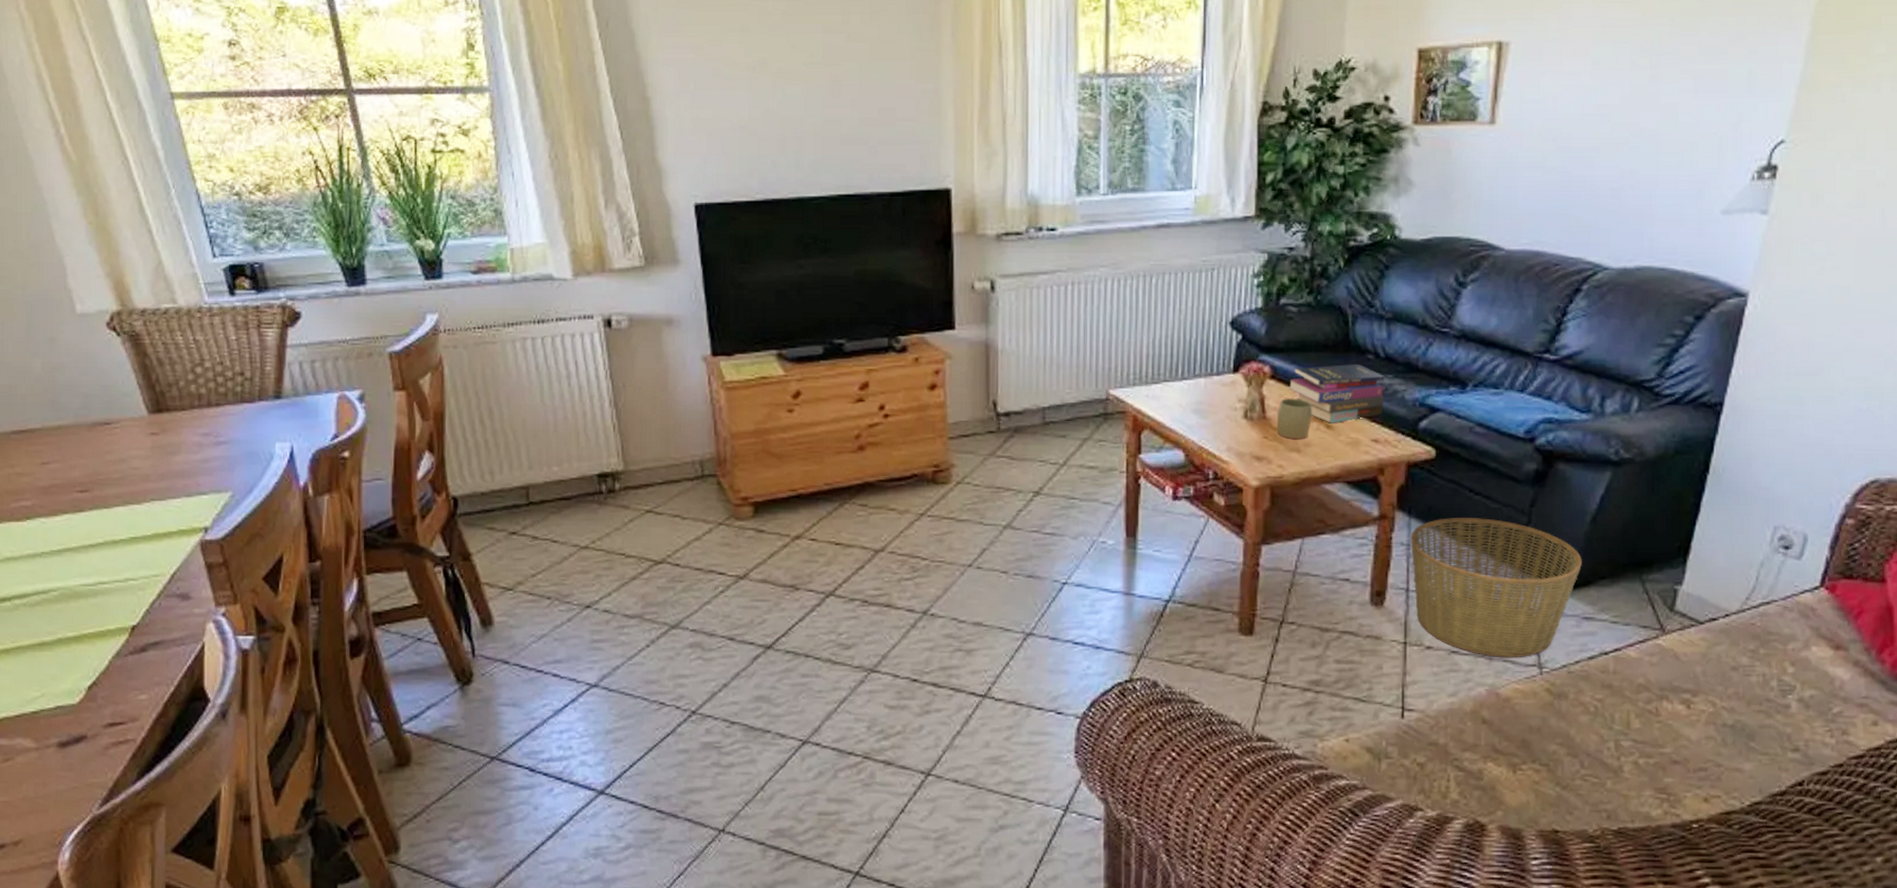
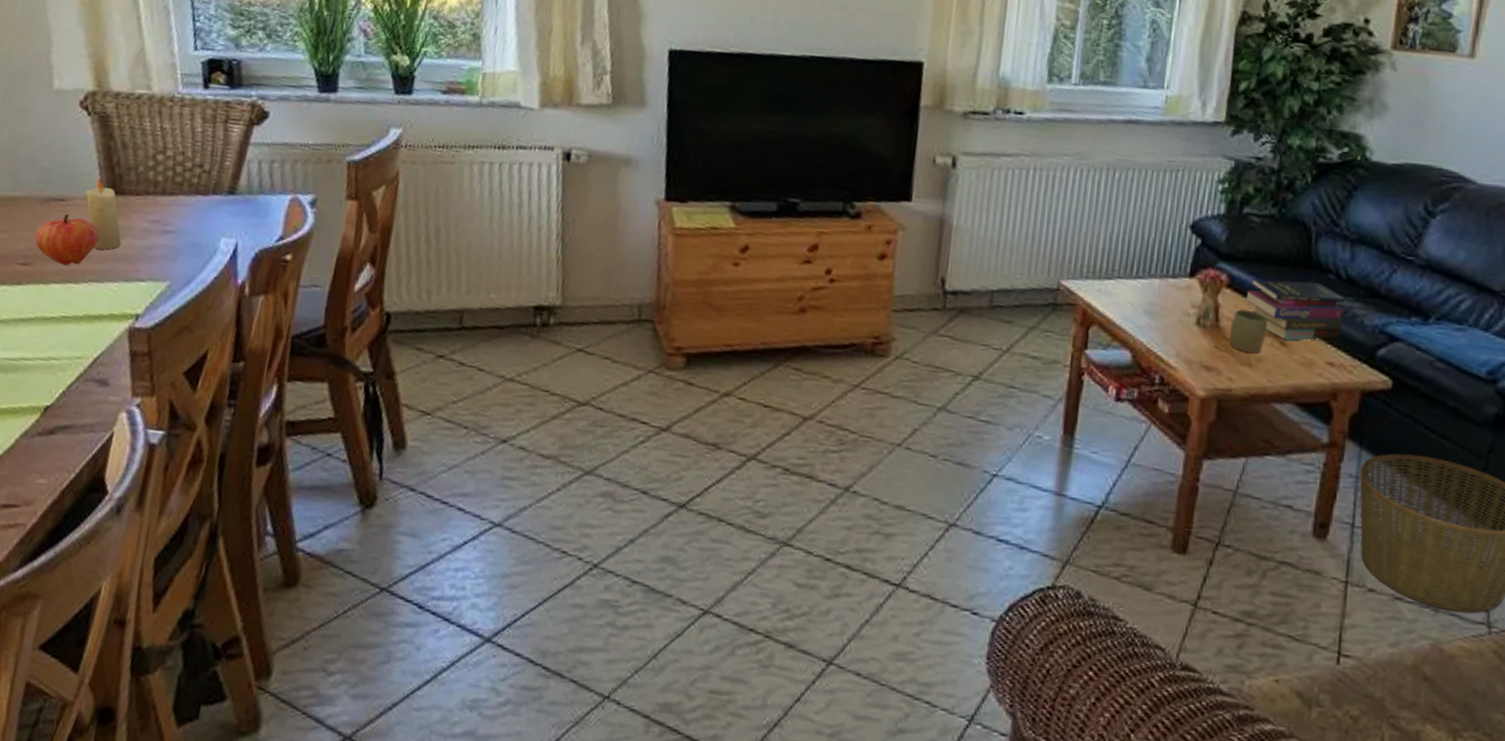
fruit: none [87,436,153,488] -> present [34,213,99,266]
candle: none [130,397,176,468] -> present [85,178,122,250]

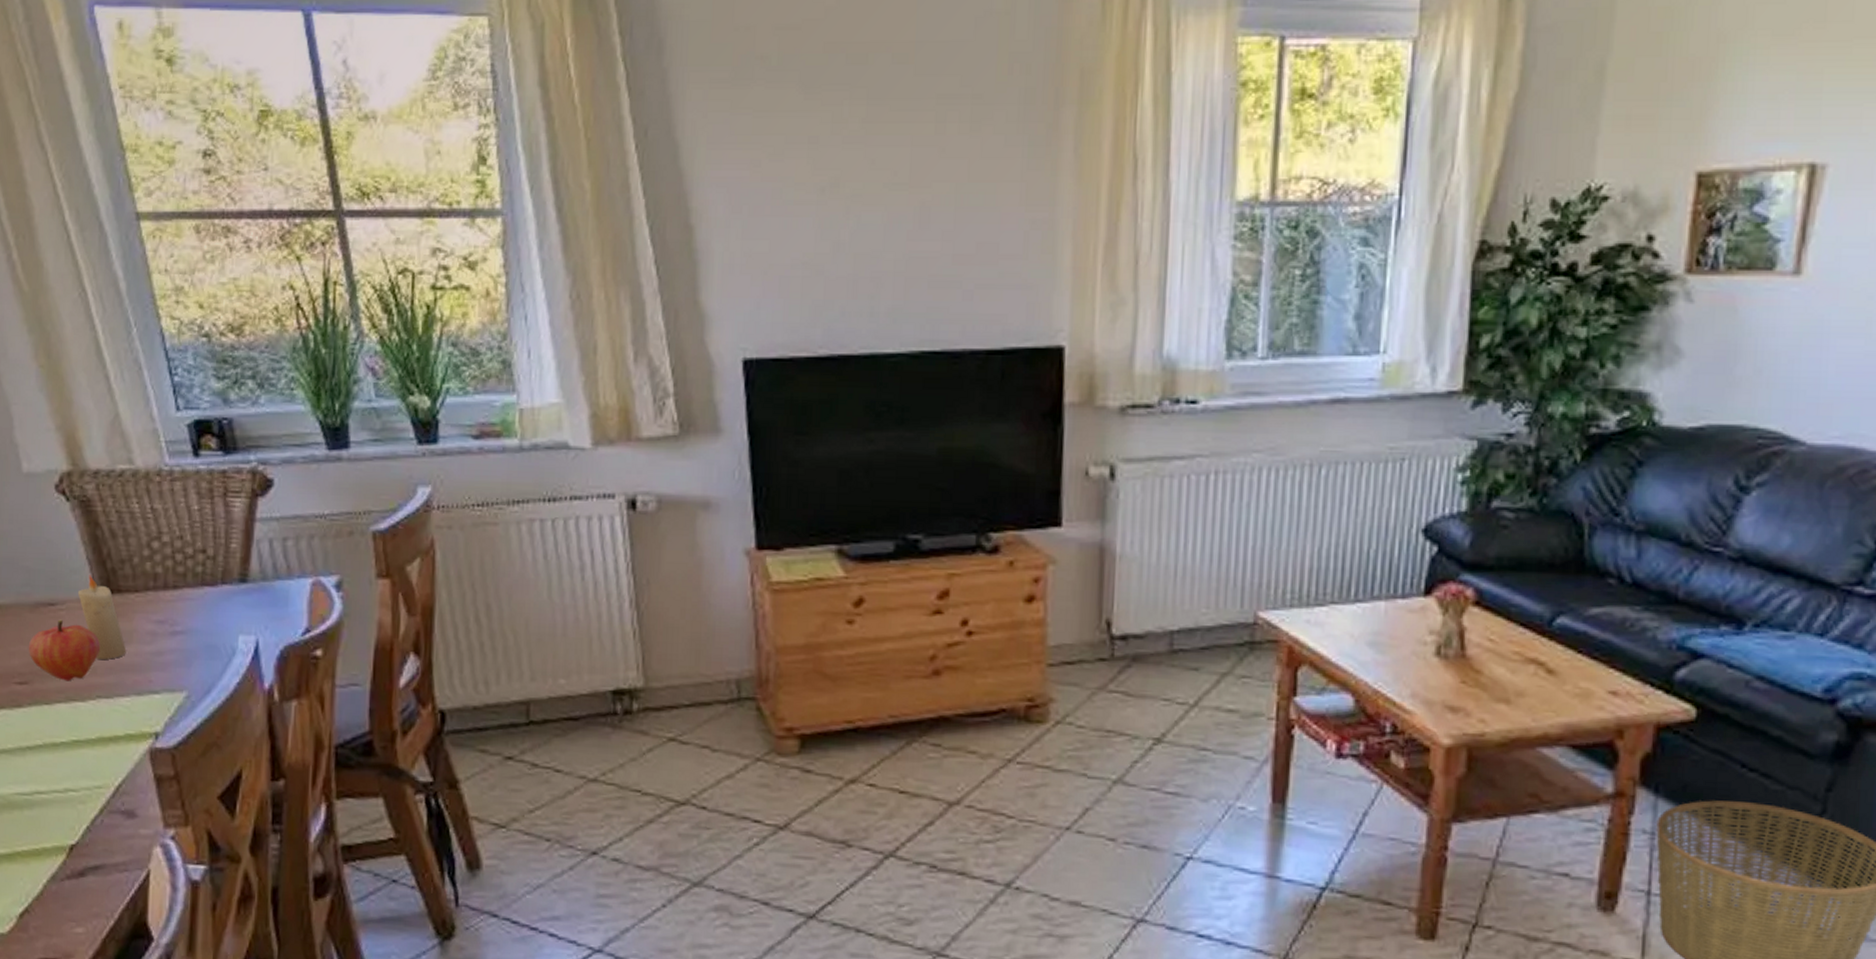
mug: present [1229,309,1268,353] -> none [1480,631,1529,686]
books: present [1244,279,1345,341] -> none [1498,590,1631,668]

